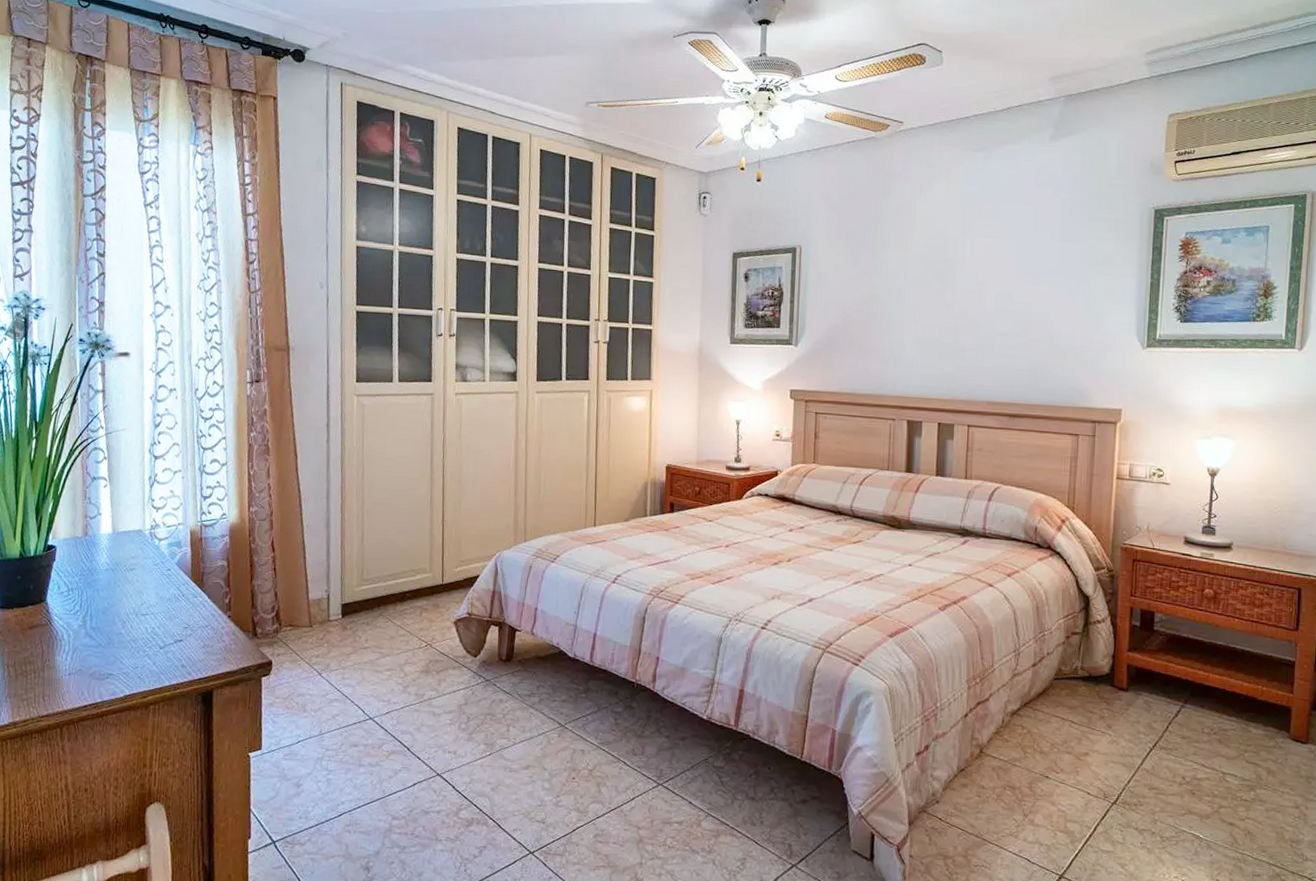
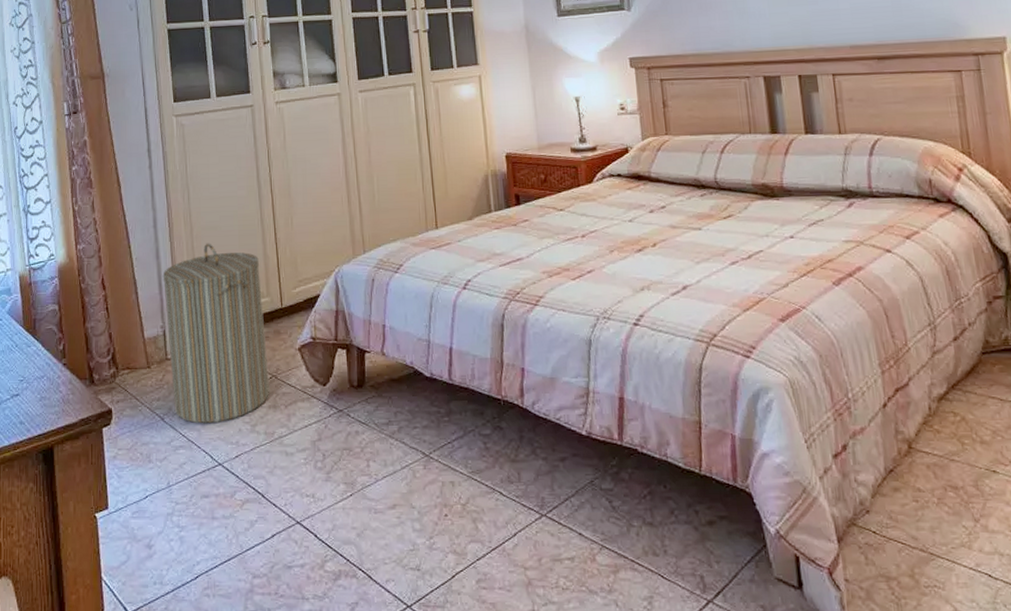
laundry hamper: none [331,518,426,682] -> present [162,243,270,424]

